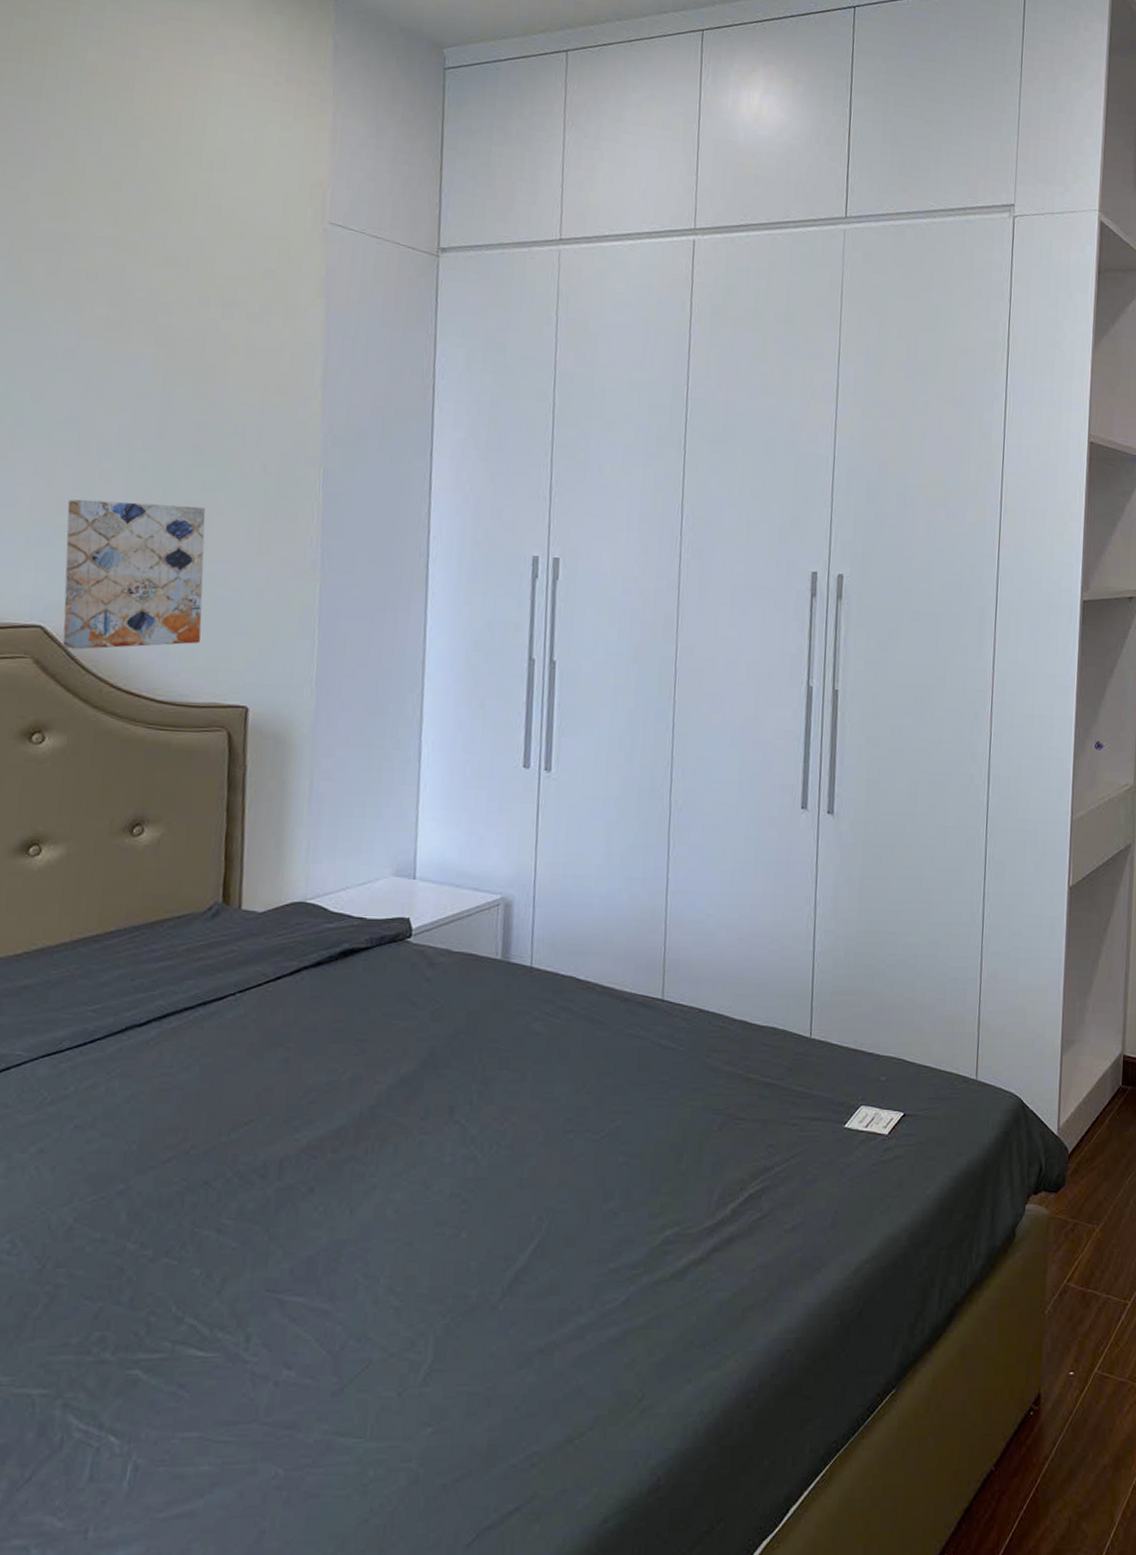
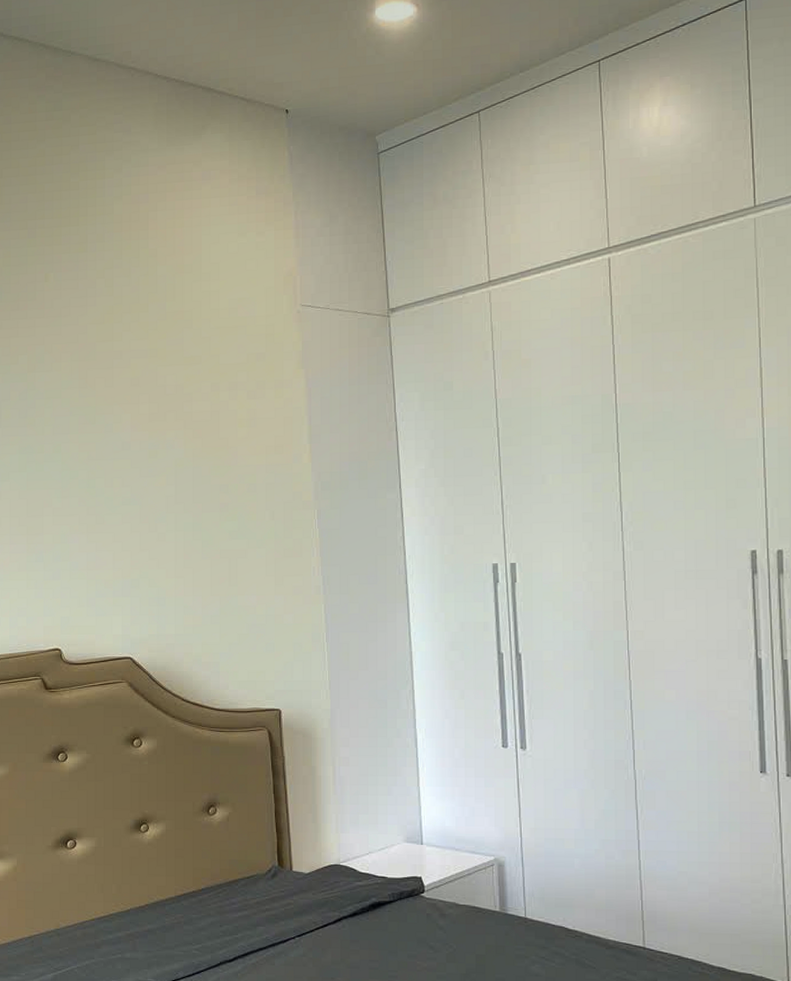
wall art: present [62,499,206,650] -> none [138,553,241,673]

